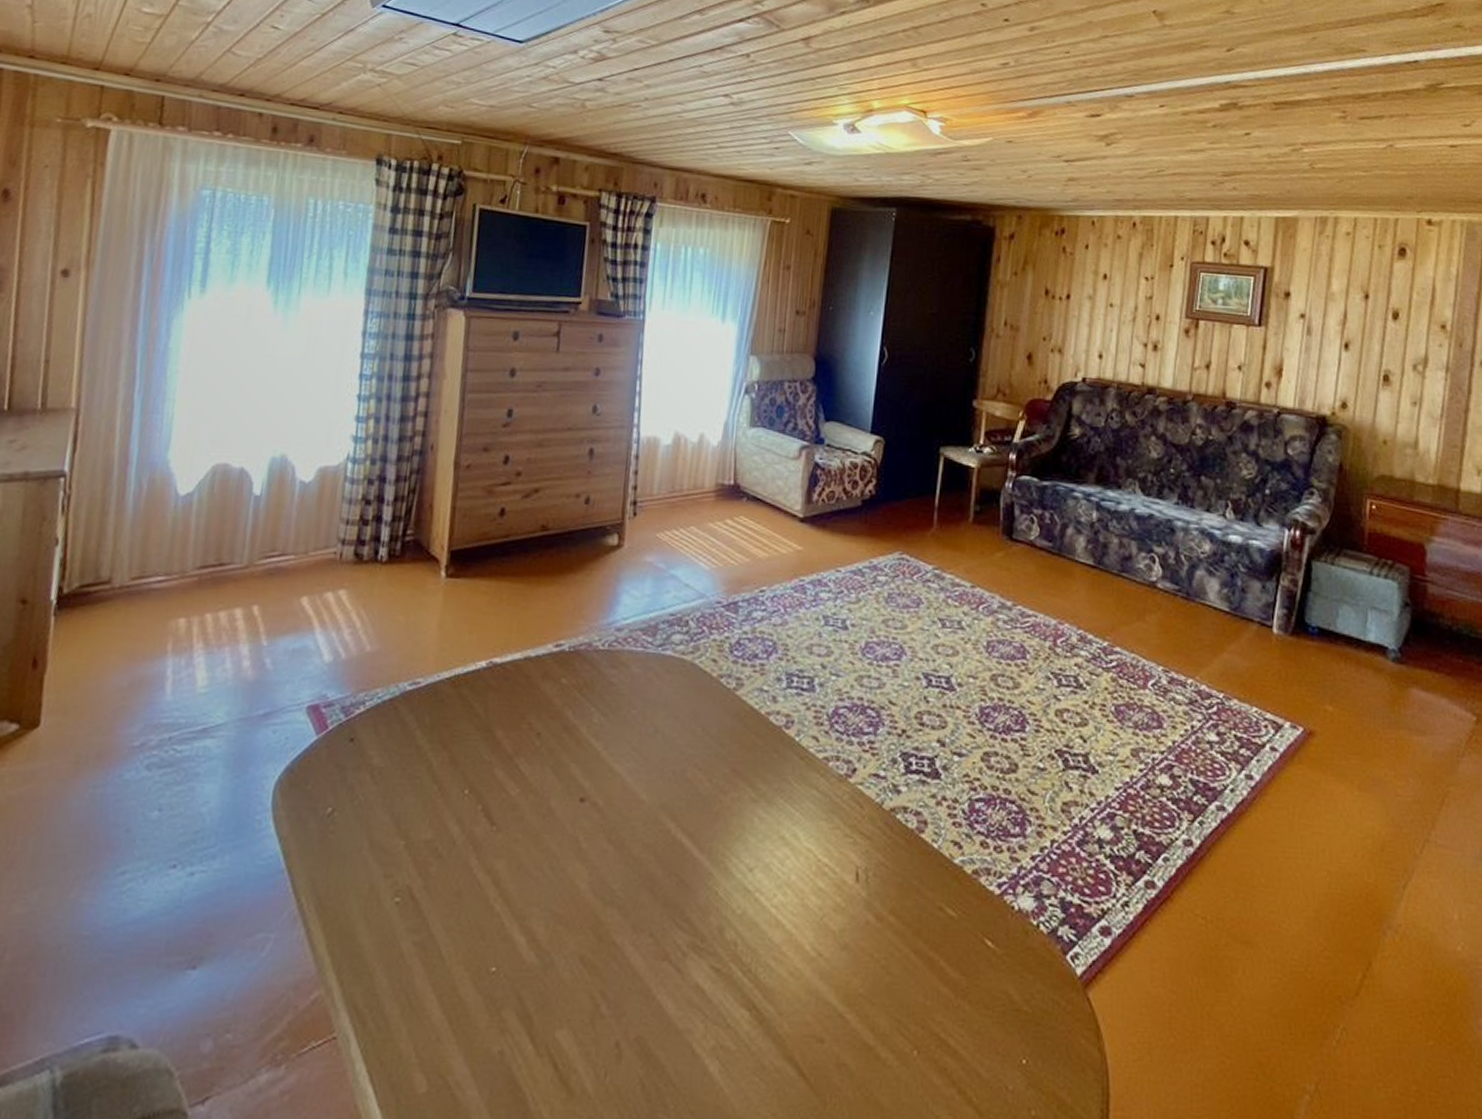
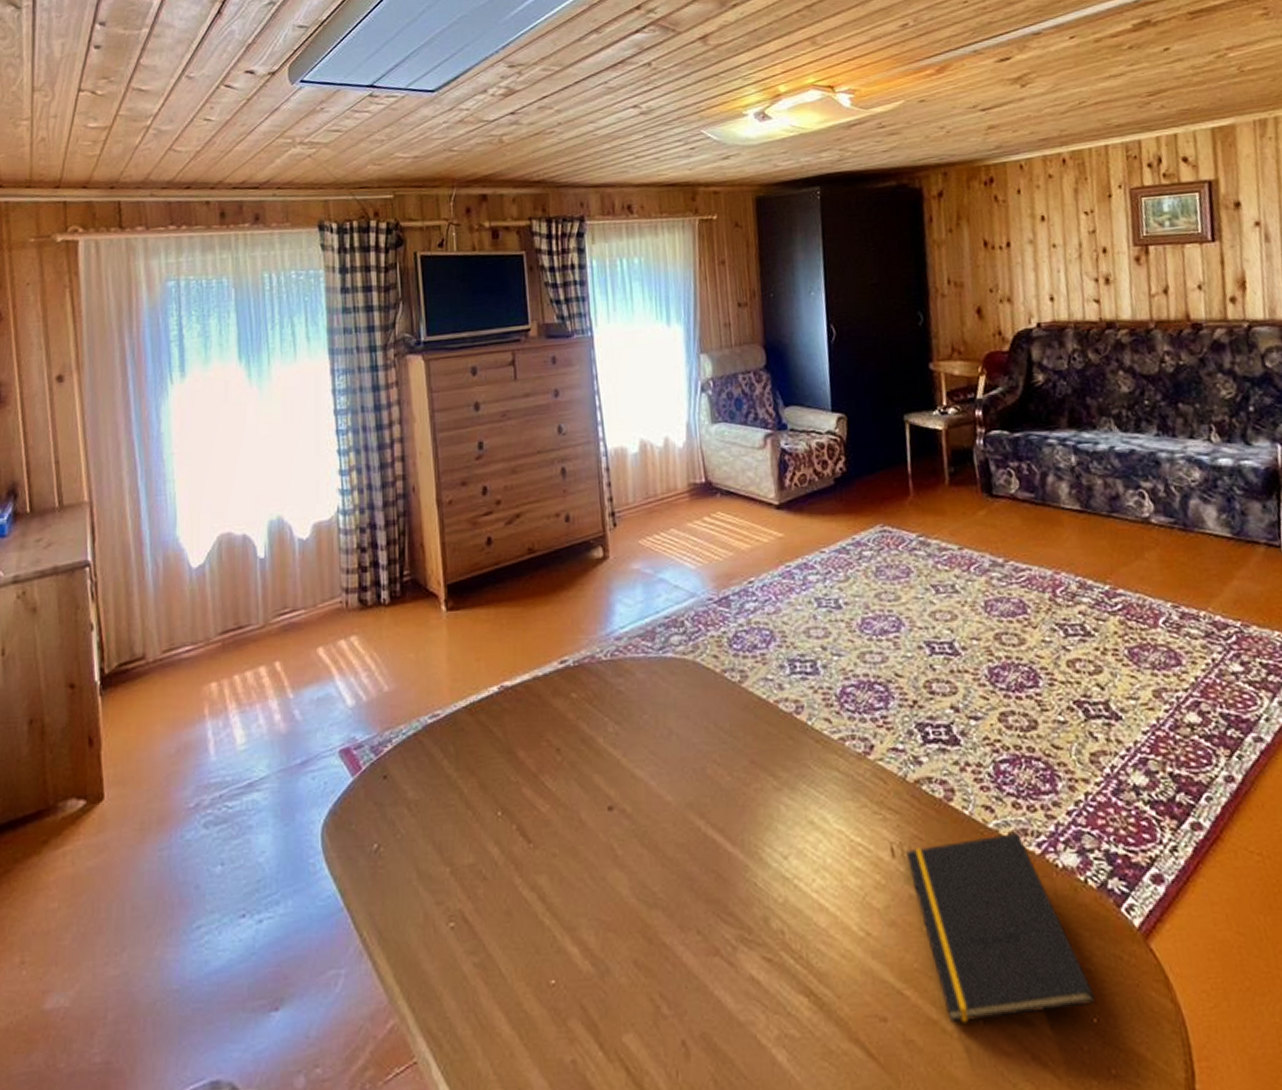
notepad: none [869,871,1028,1052] -> present [905,833,1096,1024]

